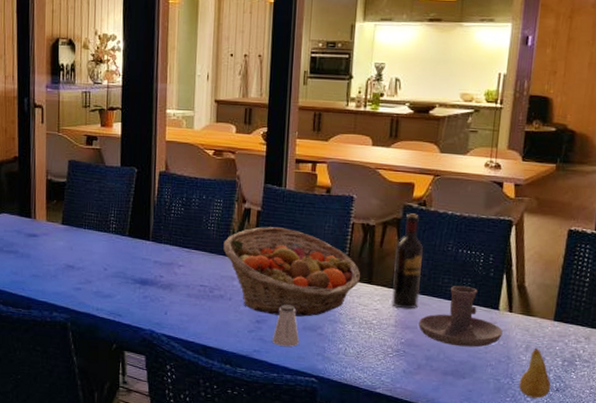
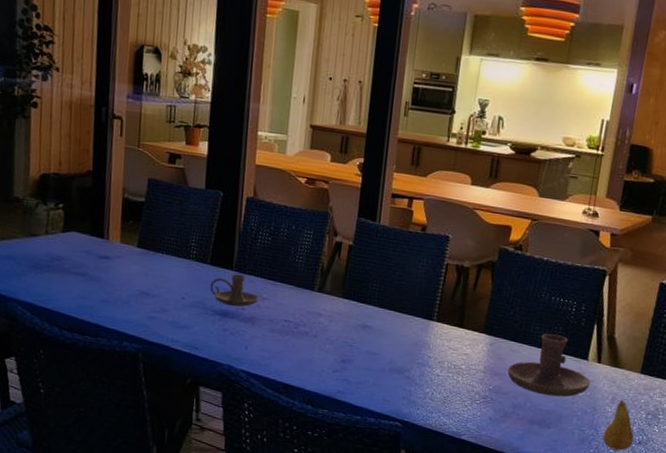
candle holder: none [129,244,175,275] -> present [210,274,259,307]
fruit basket: present [223,227,361,317] -> none [311,262,452,359]
saltshaker: present [271,305,299,347] -> none [356,345,385,389]
wine bottle: present [391,213,423,309] -> none [481,257,516,356]

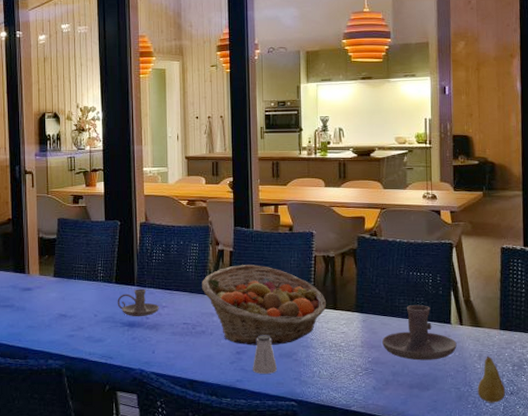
fruit basket: none [311,262,452,359] -> present [202,265,327,346]
saltshaker: none [356,345,385,389] -> present [252,335,277,374]

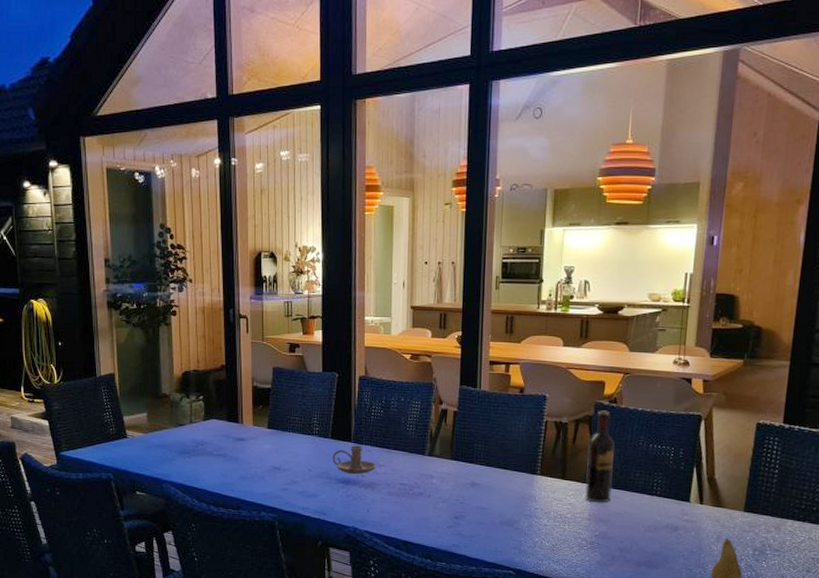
fruit basket: present [202,265,327,346] -> none [422,426,555,512]
saltshaker: present [252,335,277,374] -> none [470,501,496,541]
wine bottle: none [355,243,381,330] -> present [585,410,615,503]
candle holder: present [382,305,457,361] -> none [612,480,694,539]

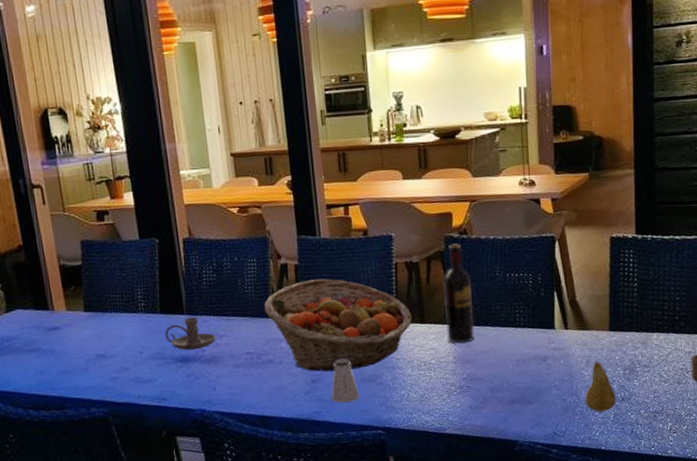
fruit basket: none [422,426,555,512] -> present [264,278,412,372]
saltshaker: none [470,501,496,541] -> present [331,358,359,403]

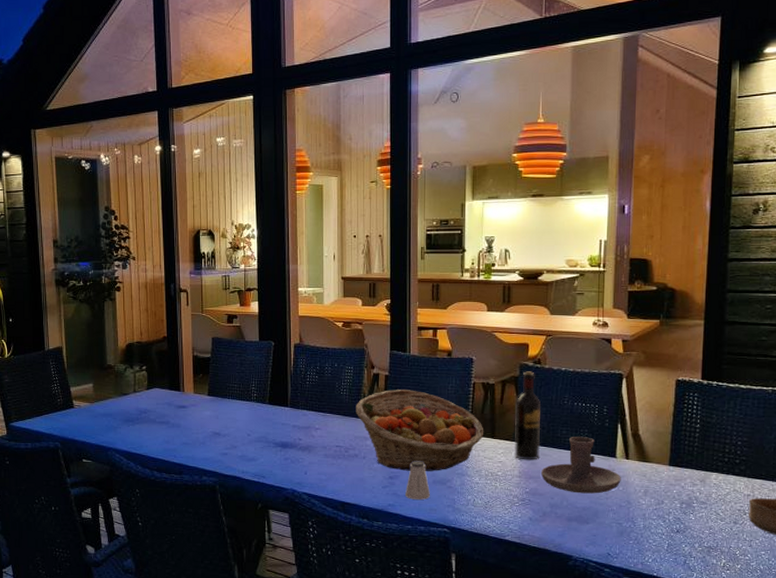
candle holder: present [165,317,216,350] -> none [270,410,312,438]
candle holder: none [478,310,562,373] -> present [541,437,621,494]
fruit: present [585,361,617,412] -> none [640,491,672,540]

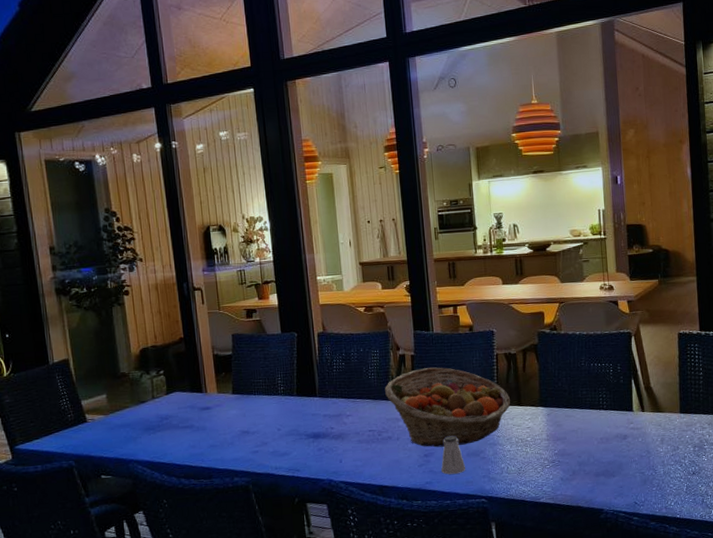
wine bottle: present [515,371,541,460] -> none [537,338,564,424]
candle holder: present [541,437,621,494] -> none [567,395,640,449]

